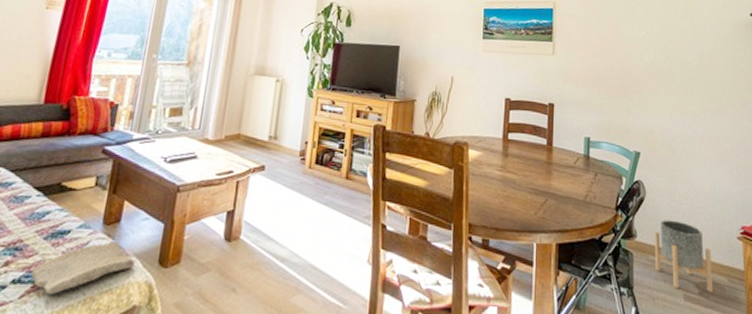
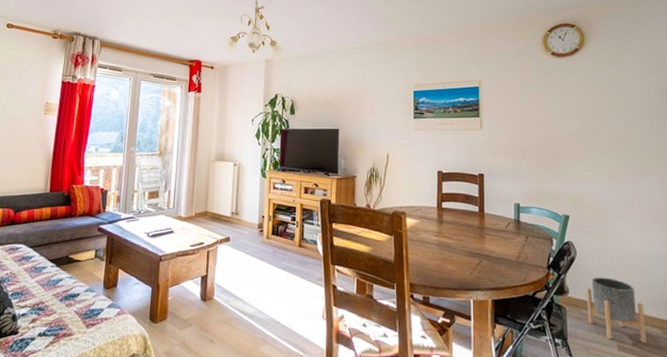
tablet: present [31,242,135,295] -> none [52,302,131,345]

